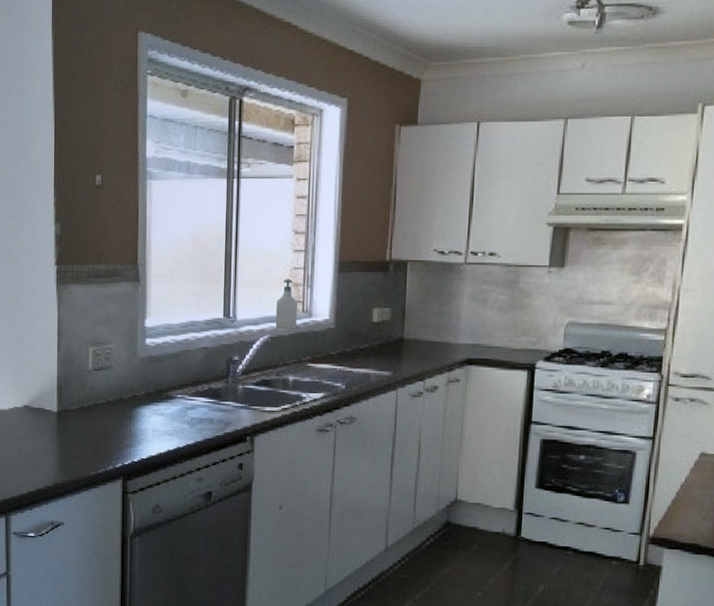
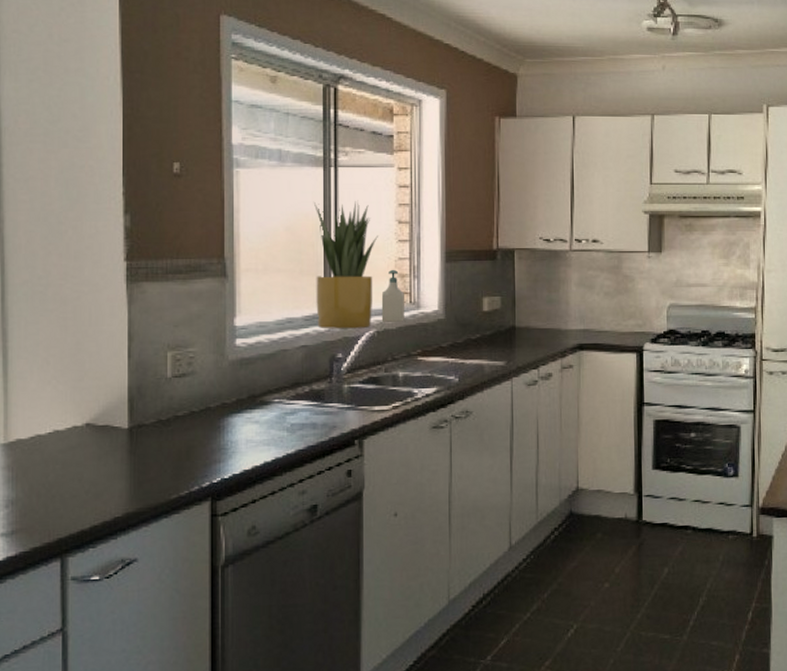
planter: none [216,210,275,334] -> present [314,200,378,329]

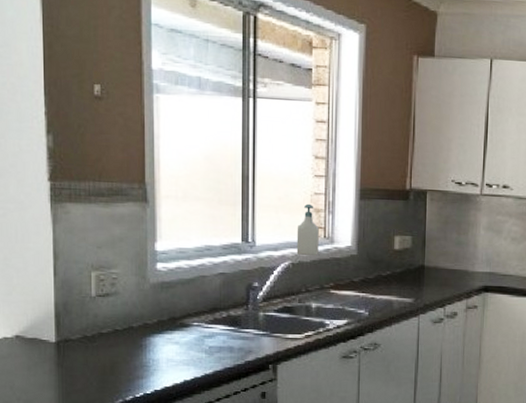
planter: present [314,200,378,329] -> none [233,133,295,260]

